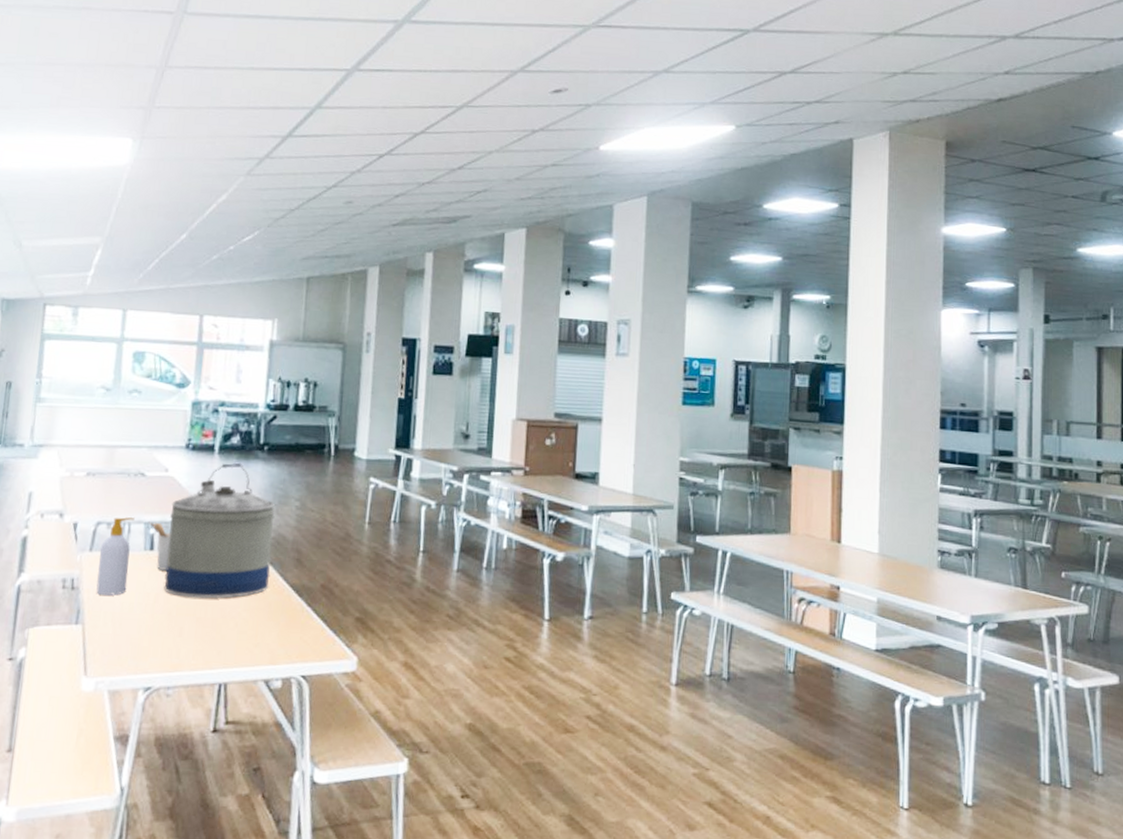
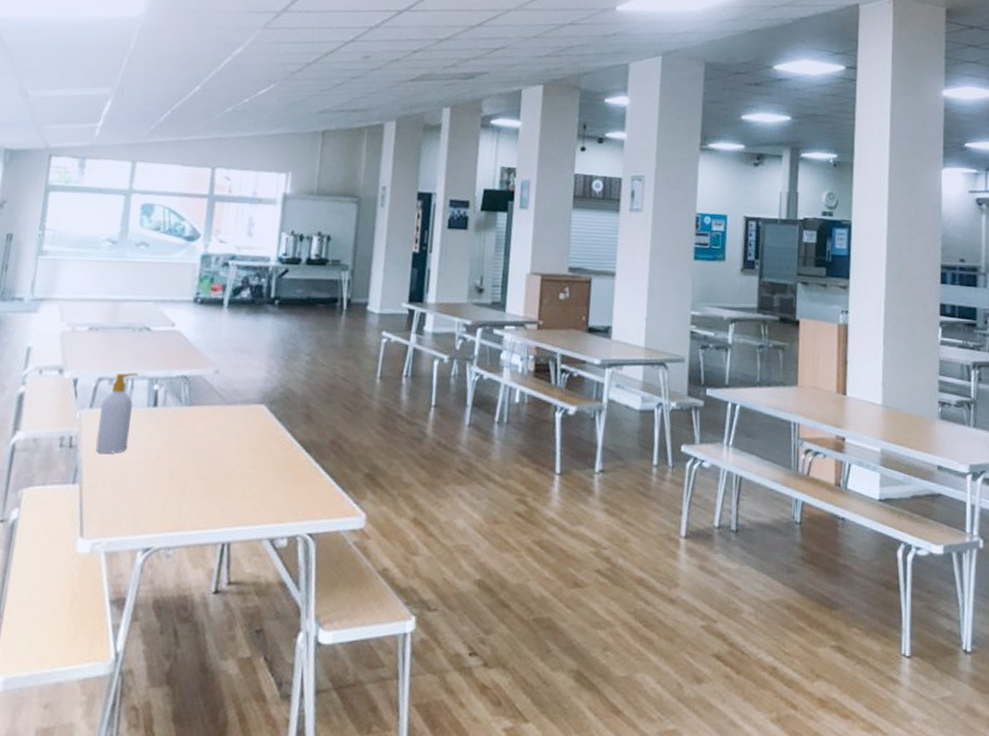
utensil holder: present [148,521,171,572] -> none [153,377,176,429]
water jug: present [164,462,275,599] -> none [167,316,284,456]

